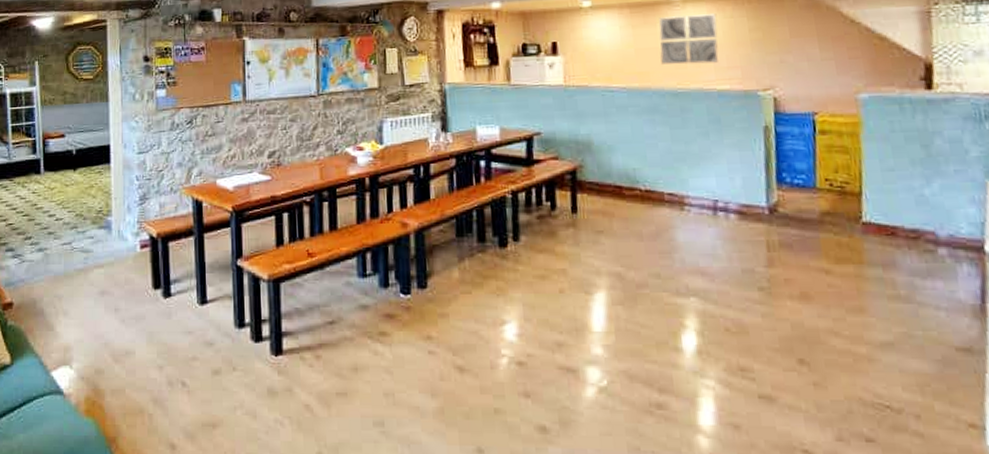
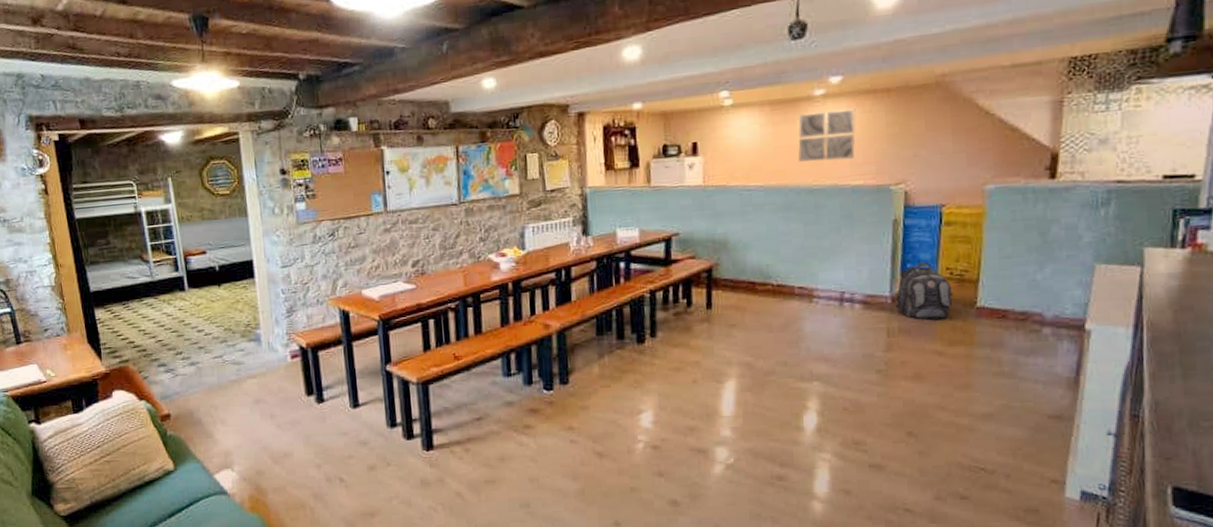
backpack: none [773,171,836,234] -> present [895,262,954,320]

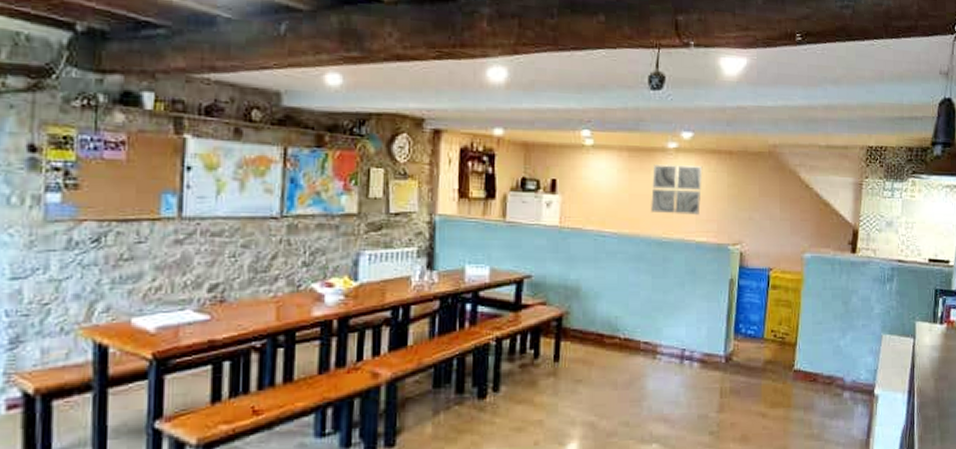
backpack: present [895,262,954,320] -> none [728,323,777,381]

